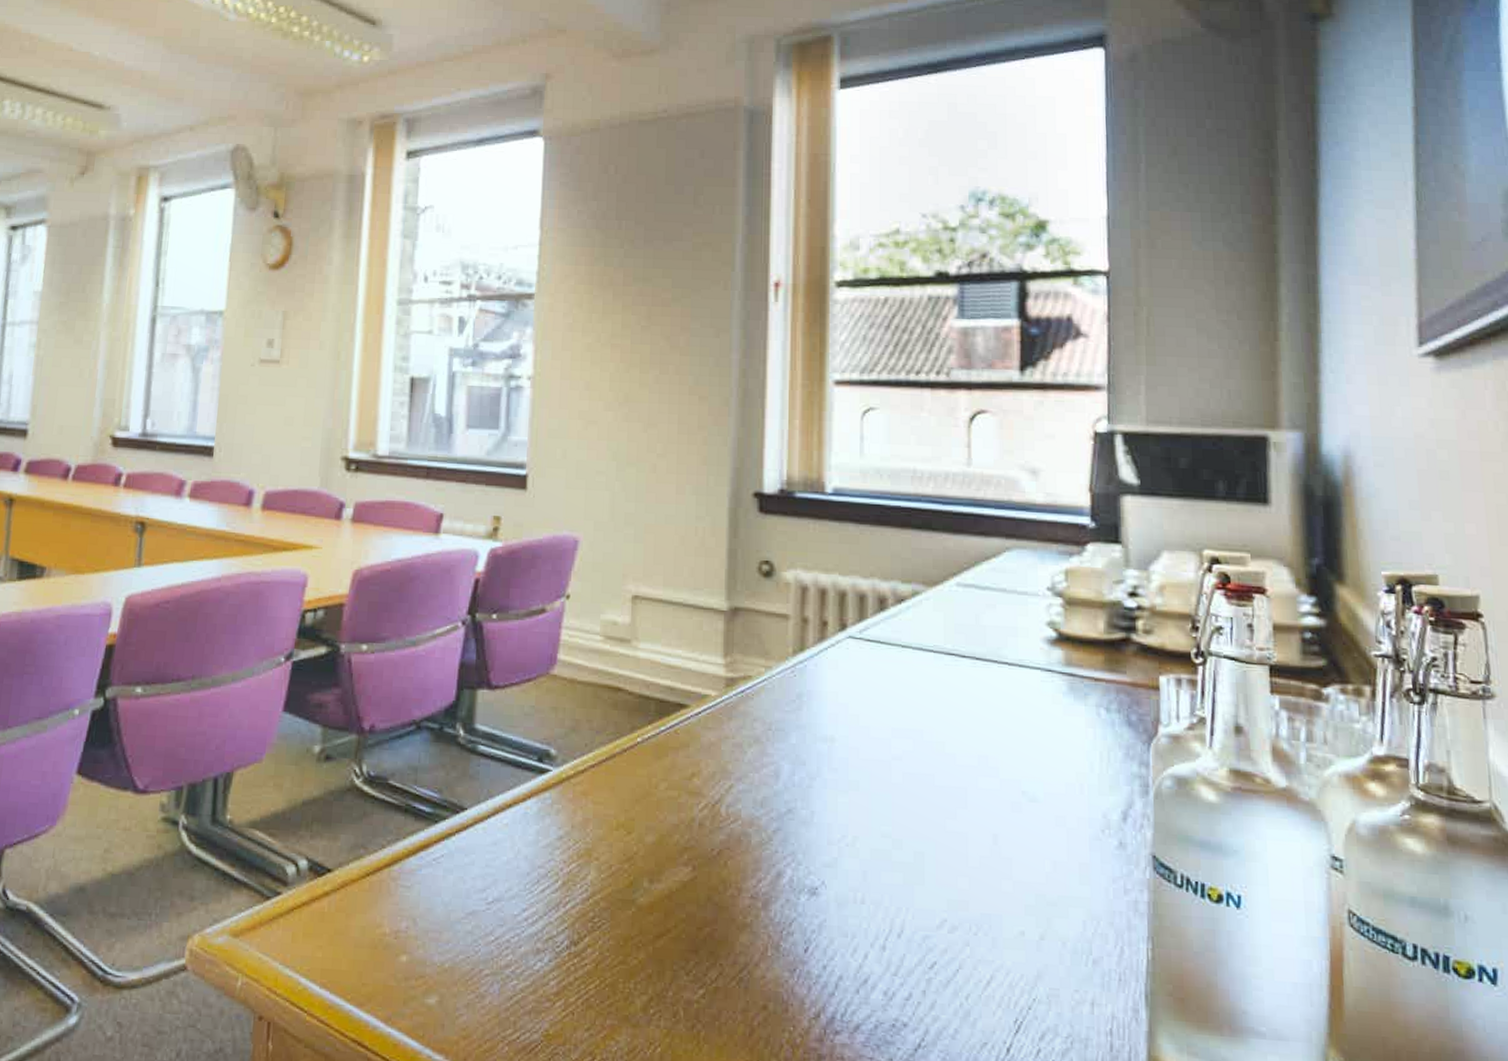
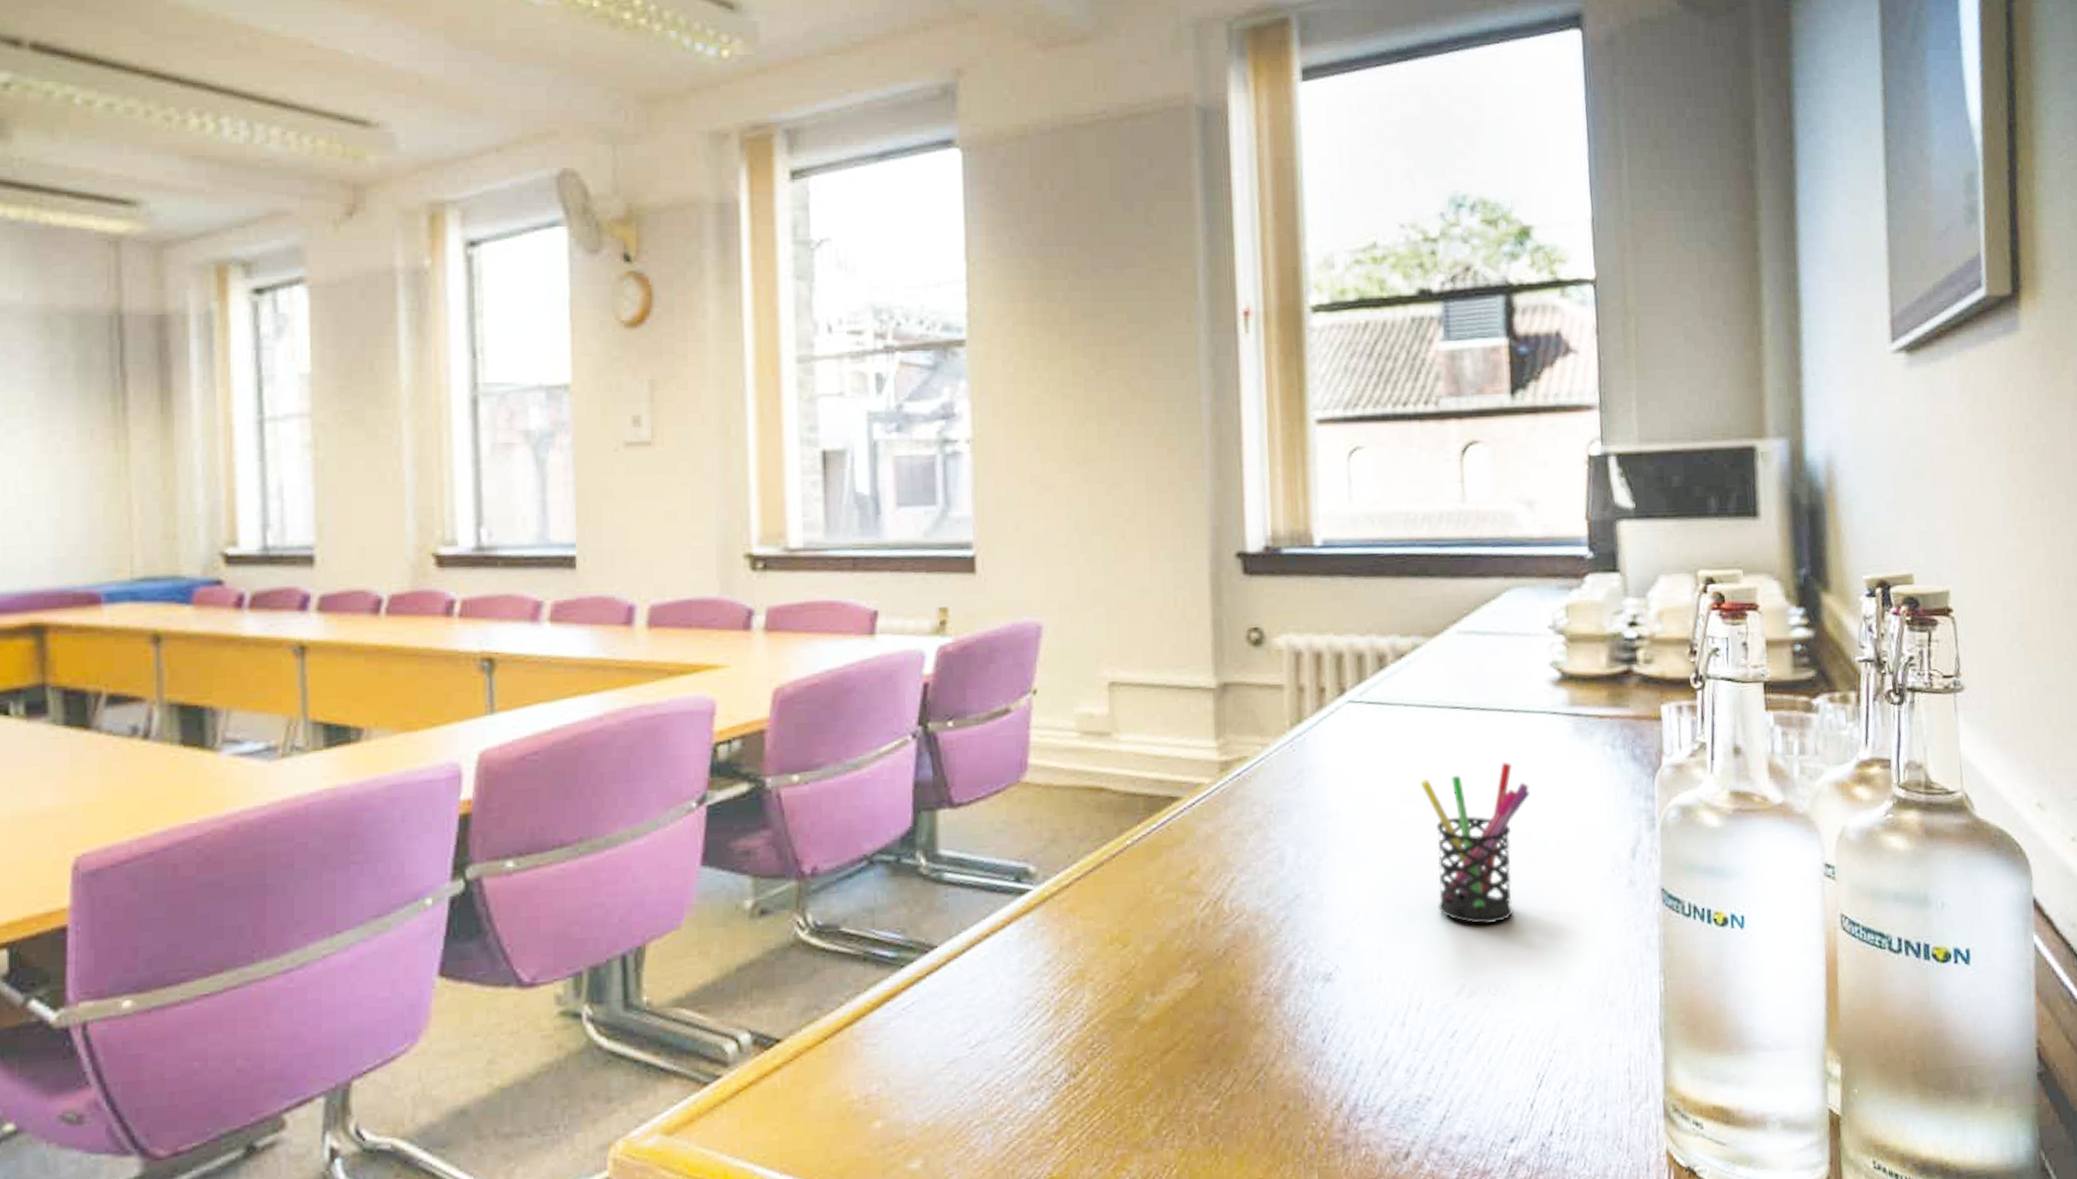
pen holder: none [913,710,1022,865] -> present [1420,761,1531,925]

